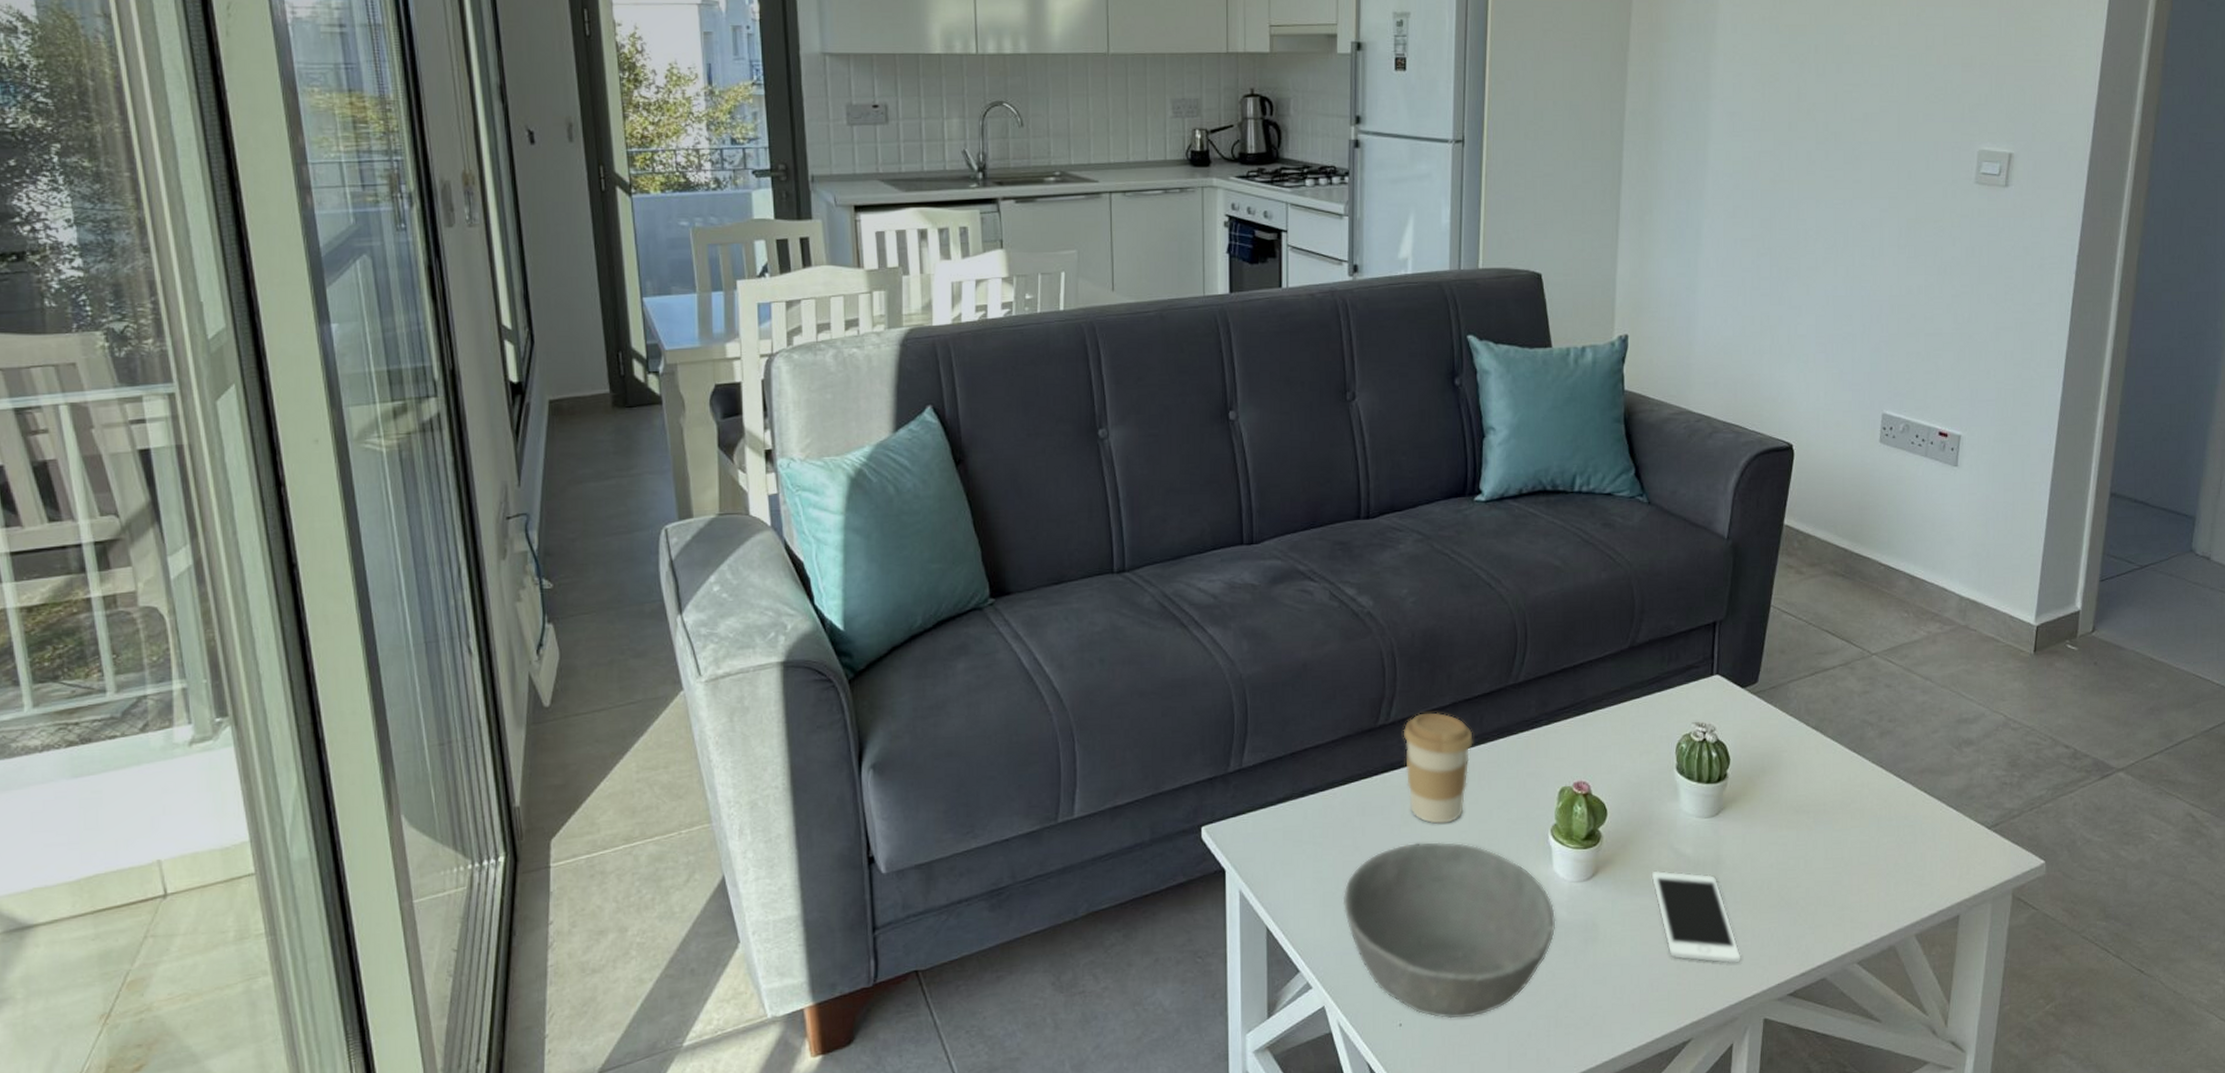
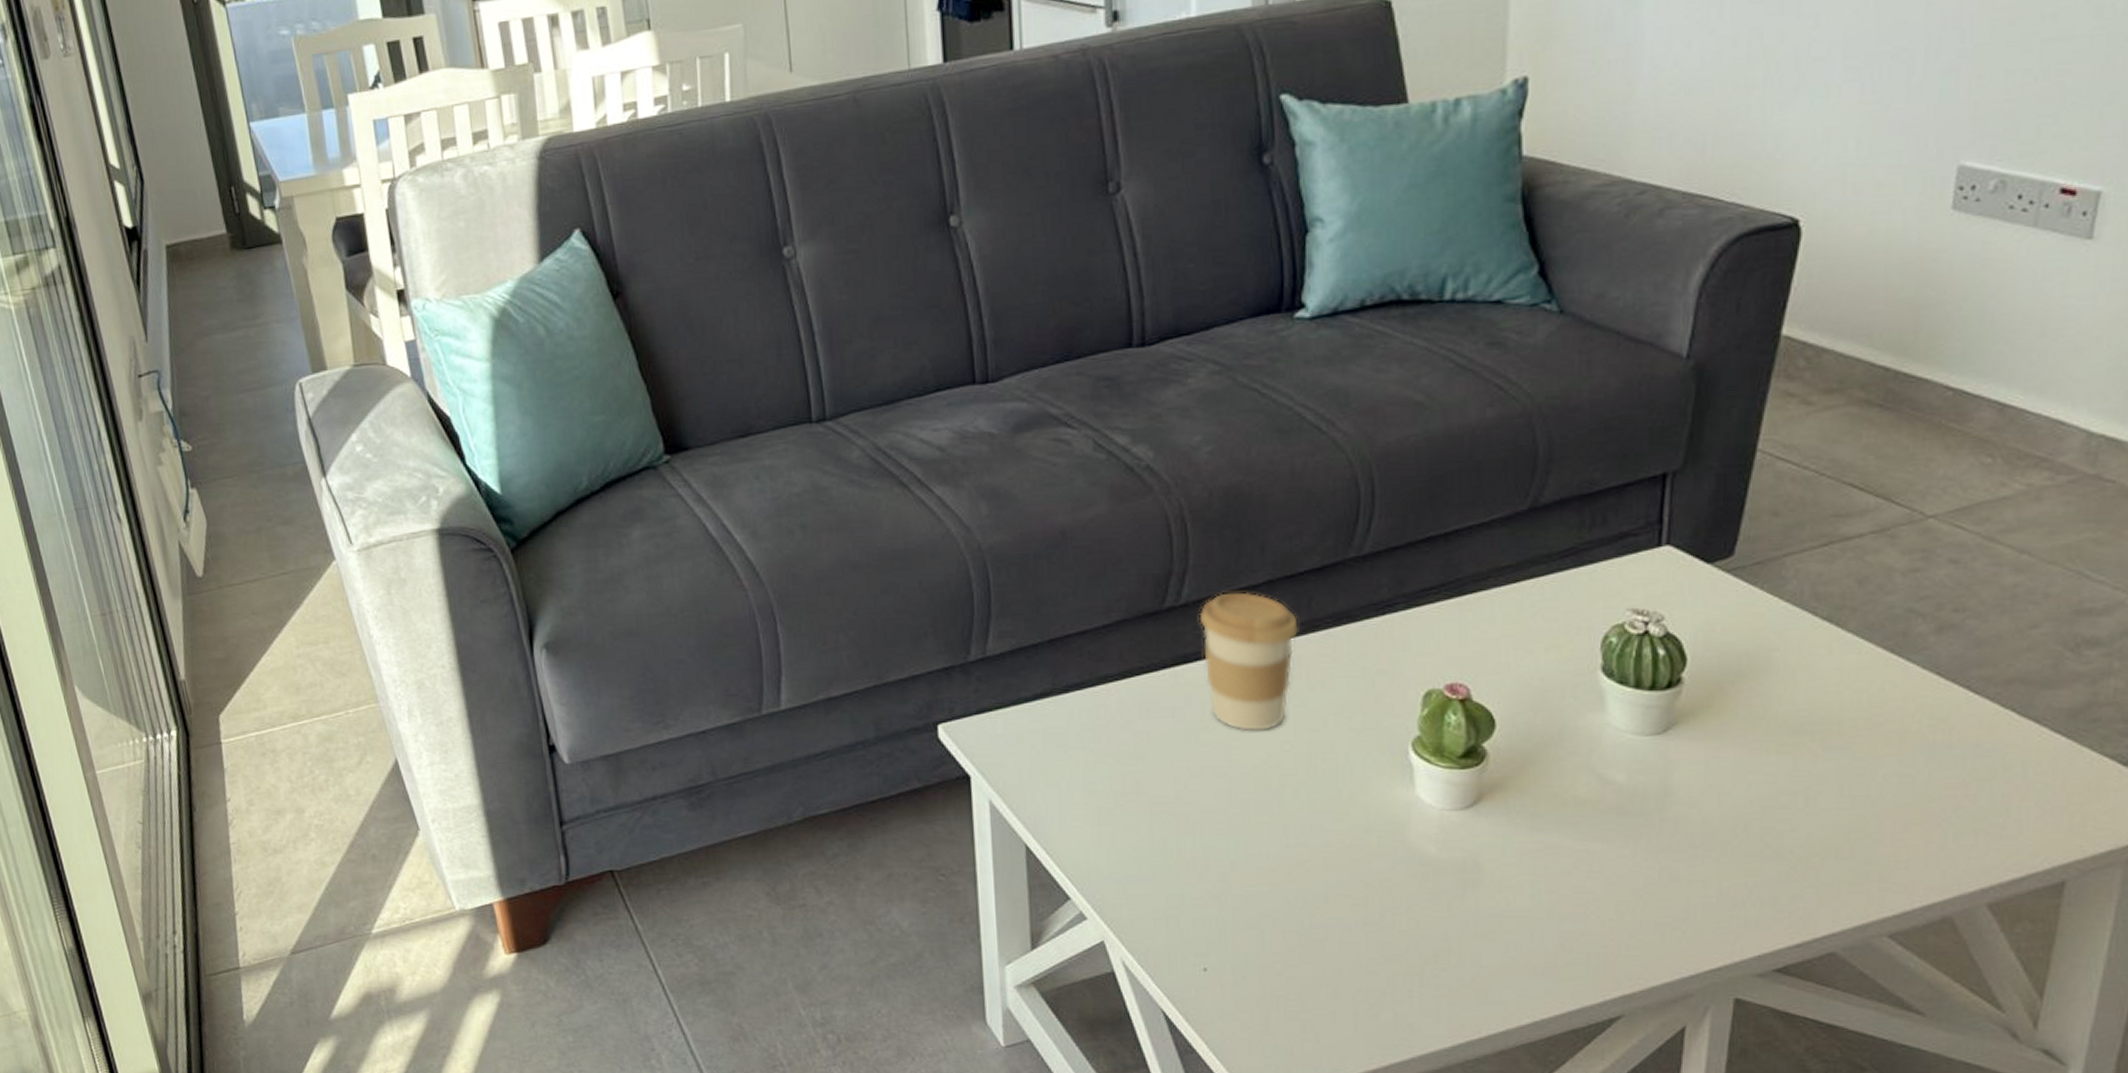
bowl: present [1342,842,1556,1019] -> none [1123,753,1420,967]
cell phone: present [1651,870,1741,963] -> none [1562,801,1701,925]

